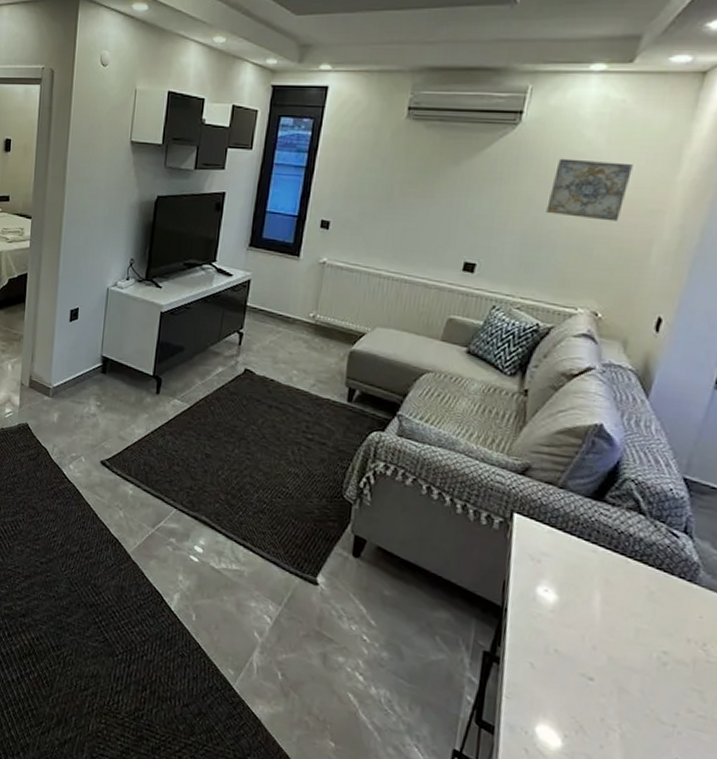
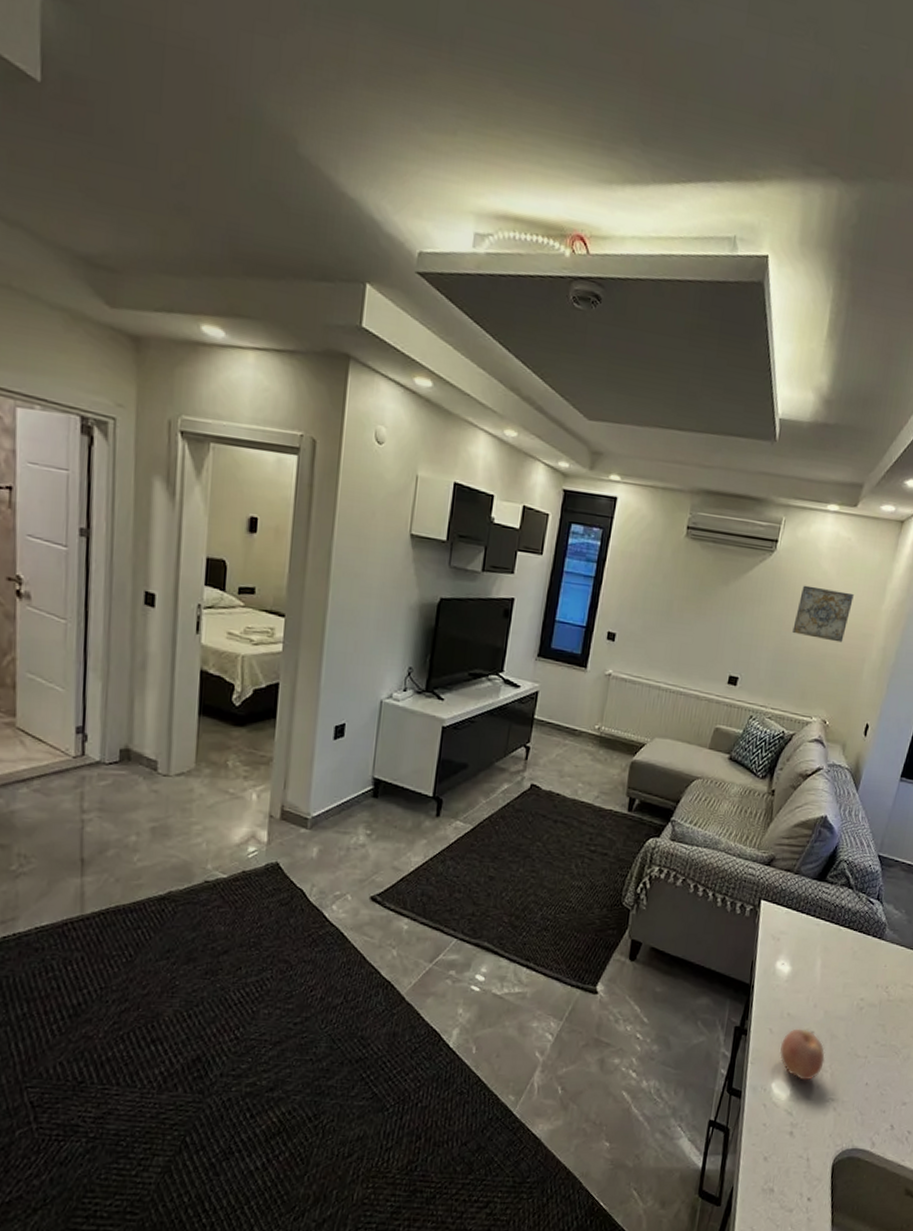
fruit: none [544,668,611,737] -> present [779,1028,825,1081]

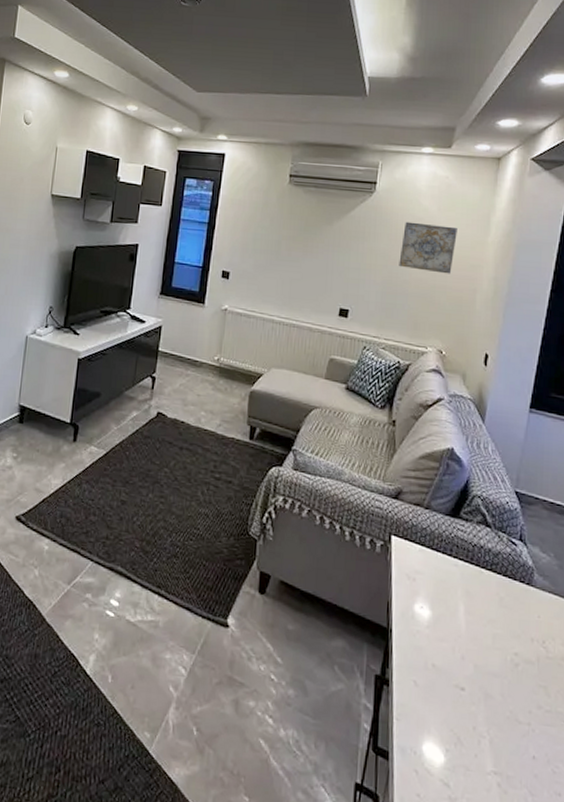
fruit: present [779,1028,825,1081] -> none [427,682,480,747]

